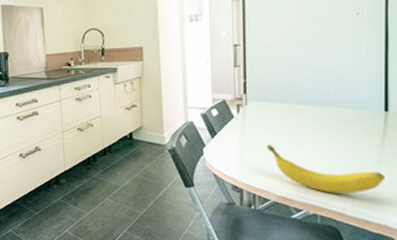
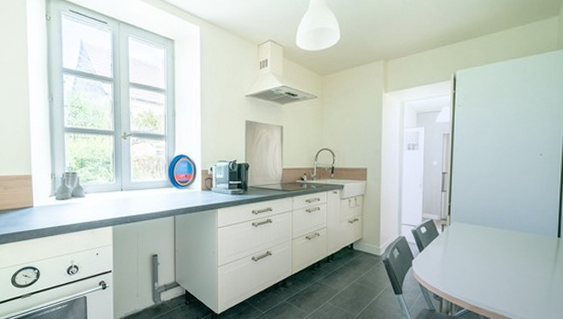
banana: present [266,144,386,193] -> none [464,260,556,305]

